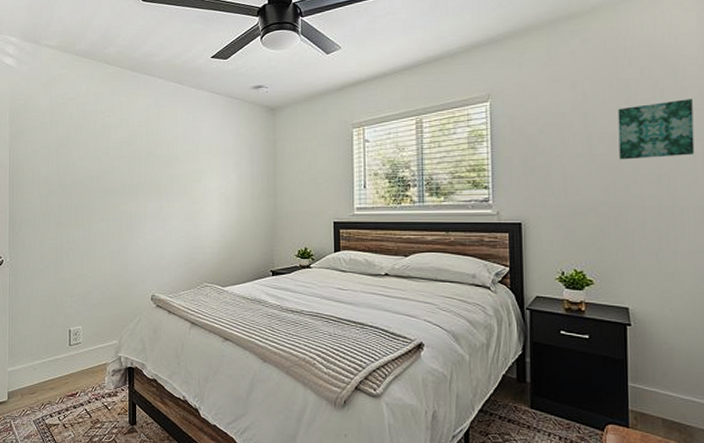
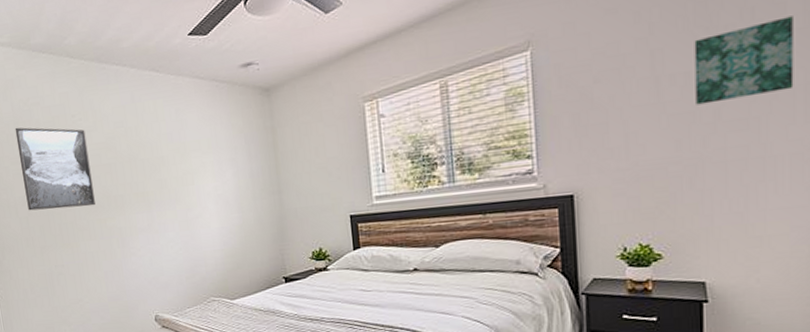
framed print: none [49,116,112,191] -> present [15,127,96,211]

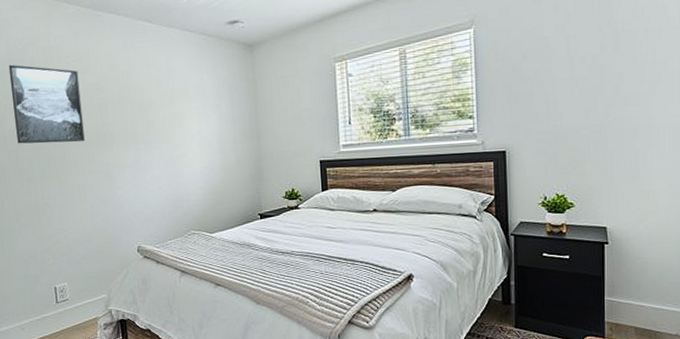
wall art: present [694,16,794,105] -> none [599,17,672,82]

